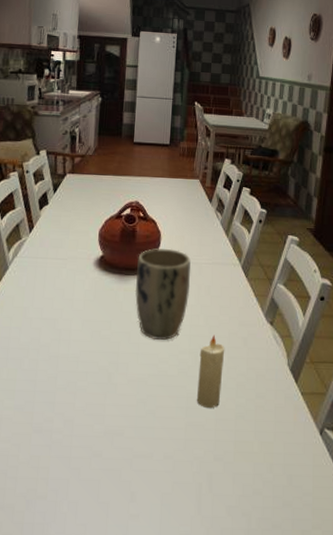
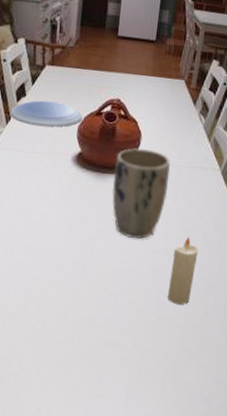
plate: none [33,207,103,233] -> present [10,100,83,127]

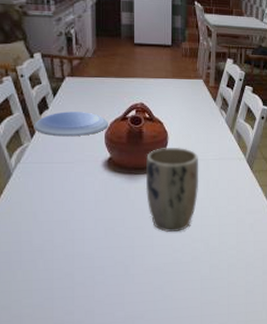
candle: present [167,236,199,305] -> none [209,223,234,288]

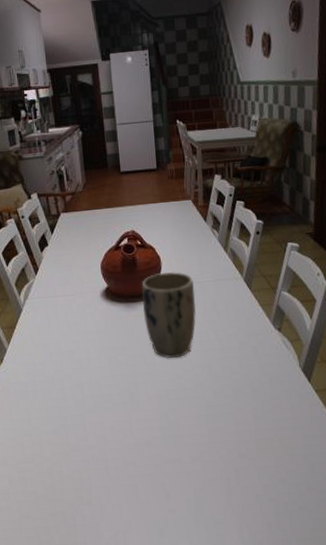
plate: present [34,111,108,137] -> none [36,245,103,271]

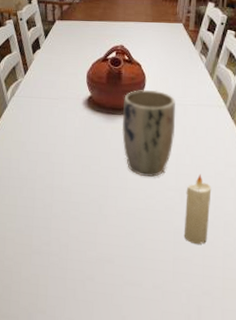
candle: none [213,347,238,414] -> present [183,174,212,245]

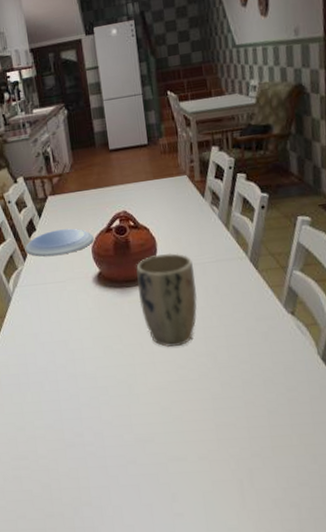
plate: none [27,51,91,75] -> present [25,228,94,257]
candle: present [183,174,212,245] -> none [218,333,249,408]

